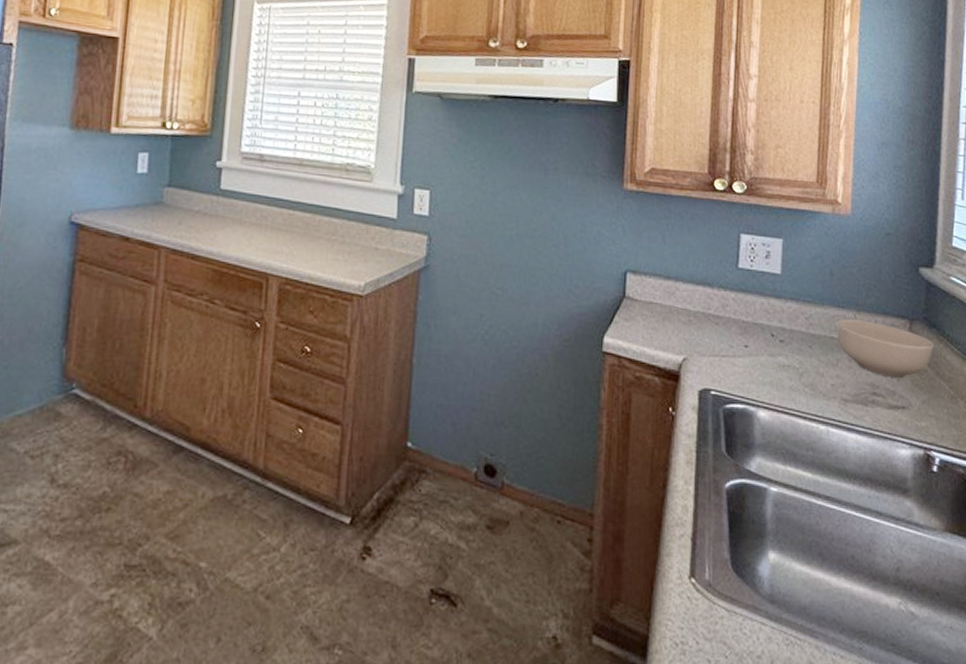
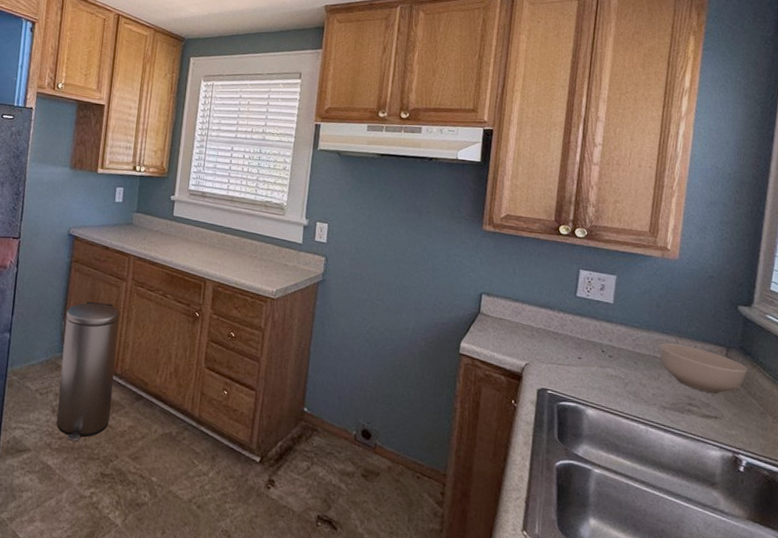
pedal bin: none [56,317,148,522] -> present [56,301,120,441]

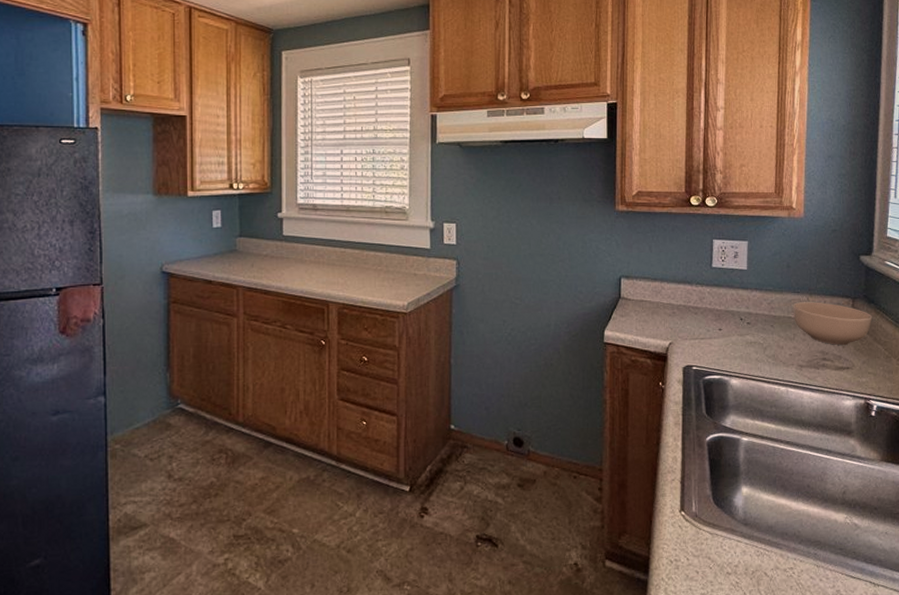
pedal bin: present [56,301,120,441] -> none [170,345,237,506]

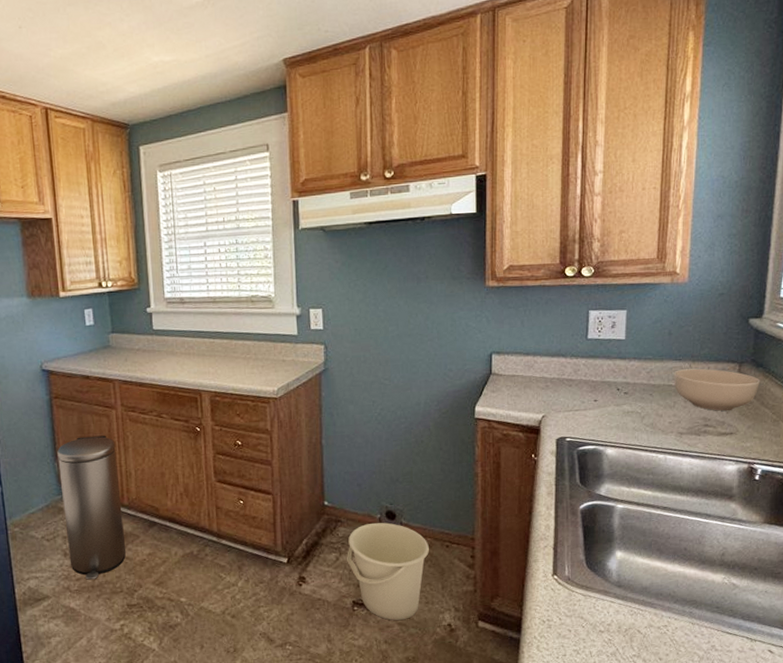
pedal bin: none [170,345,237,506] -> present [57,435,127,580]
bucket: none [472,449,557,558] -> present [347,522,430,620]

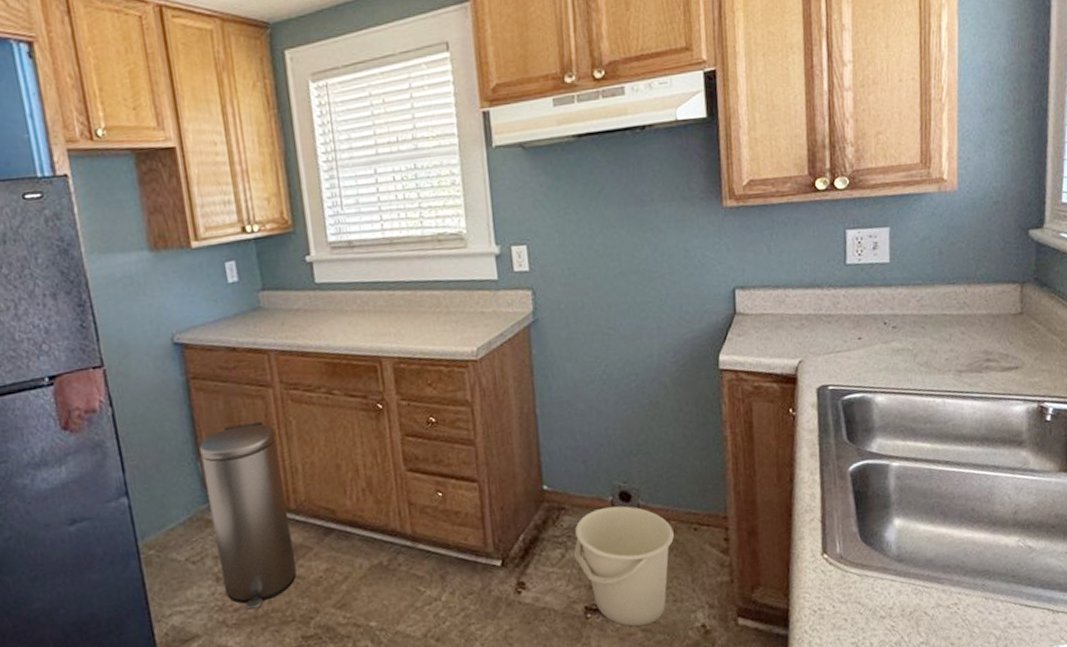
bowl: present [673,368,761,412] -> none [947,292,1046,342]

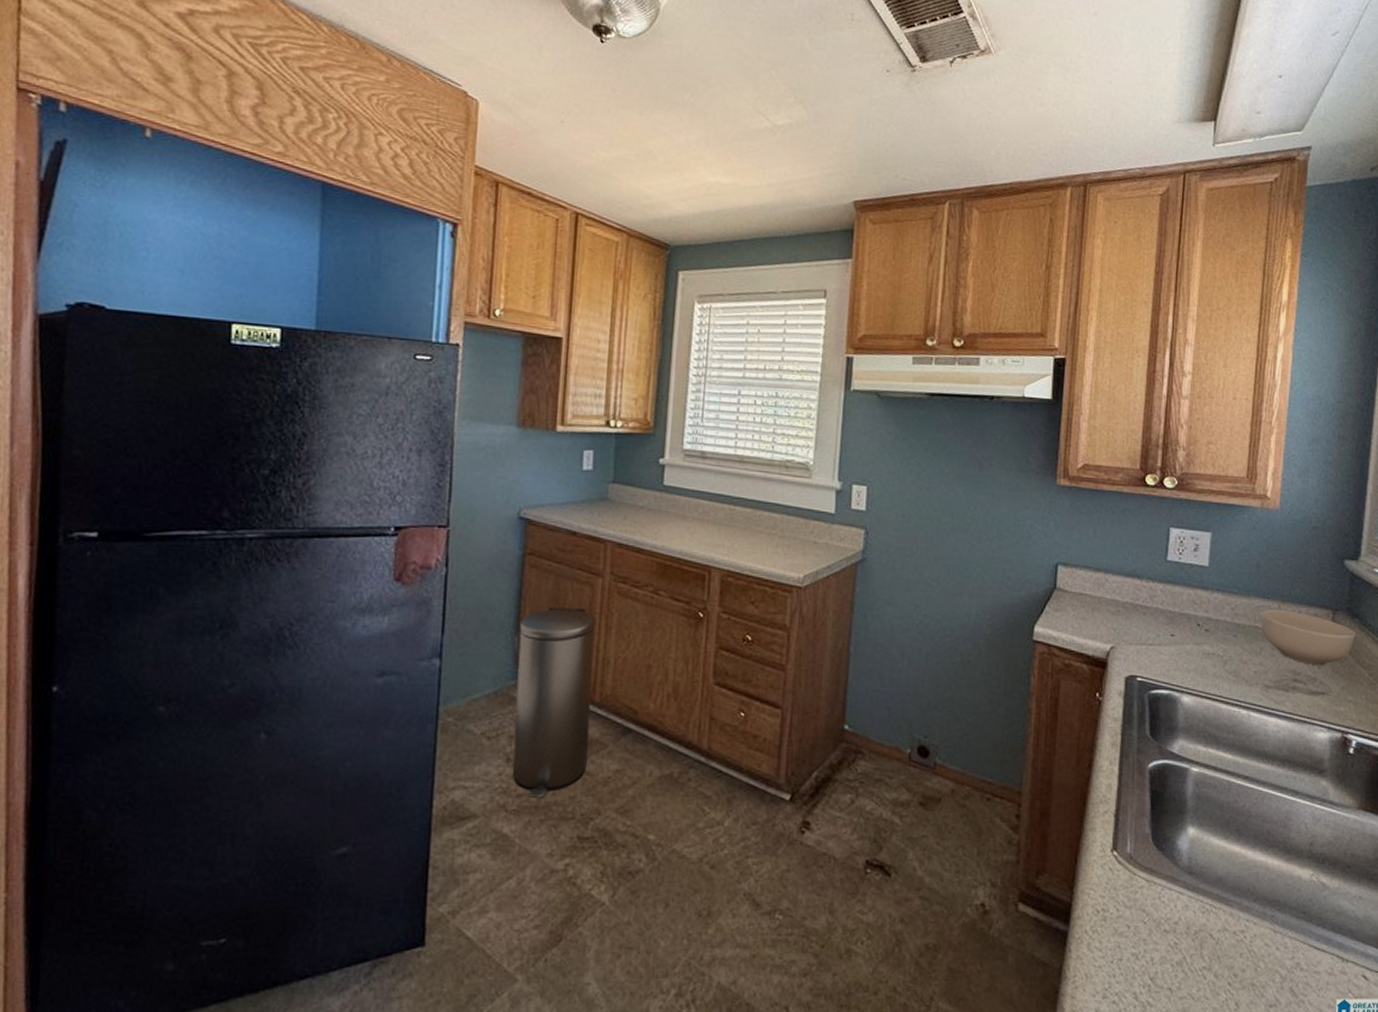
bucket: present [574,505,675,627] -> none [864,758,967,892]
bowl: none [947,292,1046,342] -> present [1260,610,1356,666]

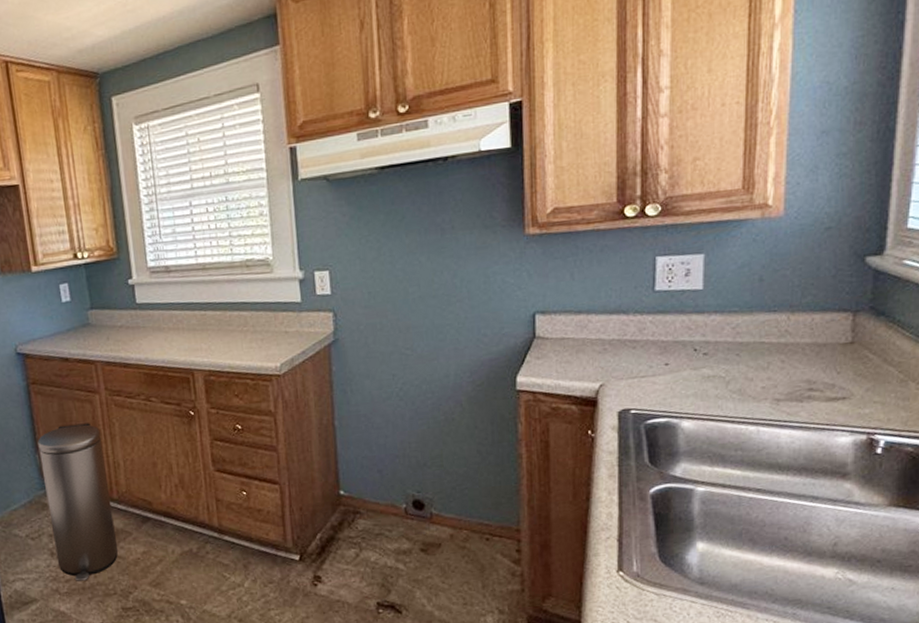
bowl: present [1260,610,1356,666] -> none [767,320,882,372]

